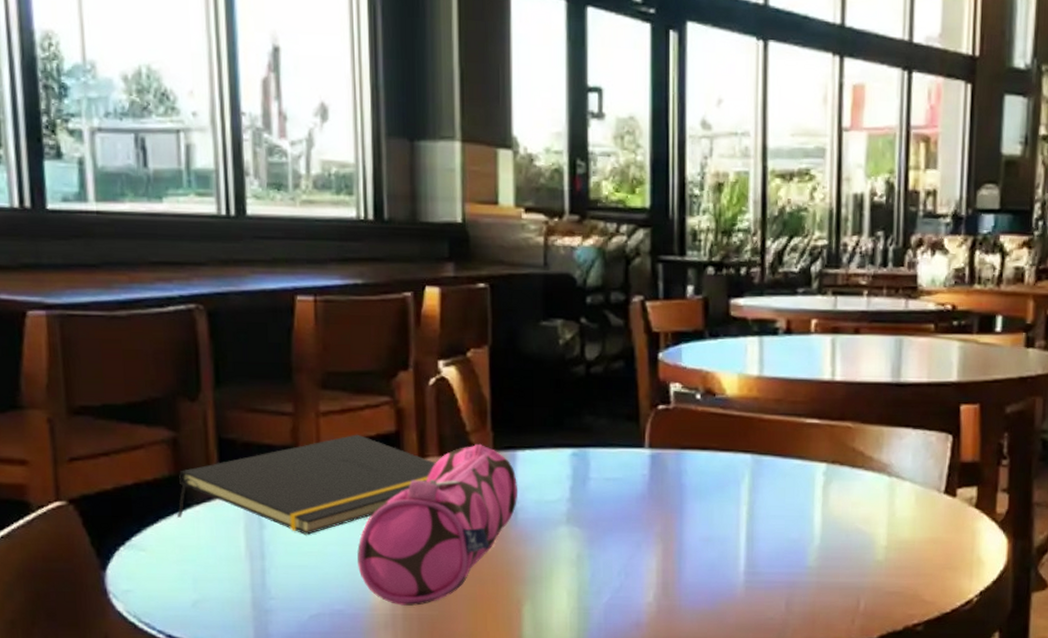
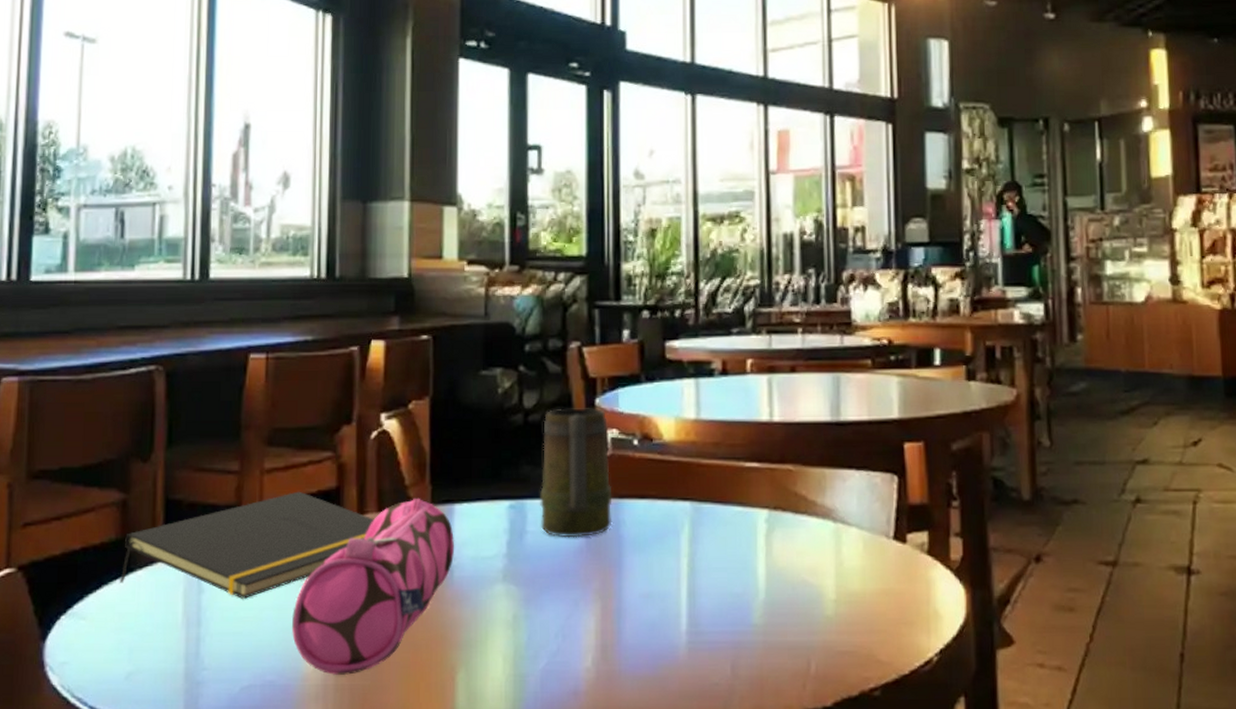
mug: none [603,361,675,485] -> present [540,408,612,538]

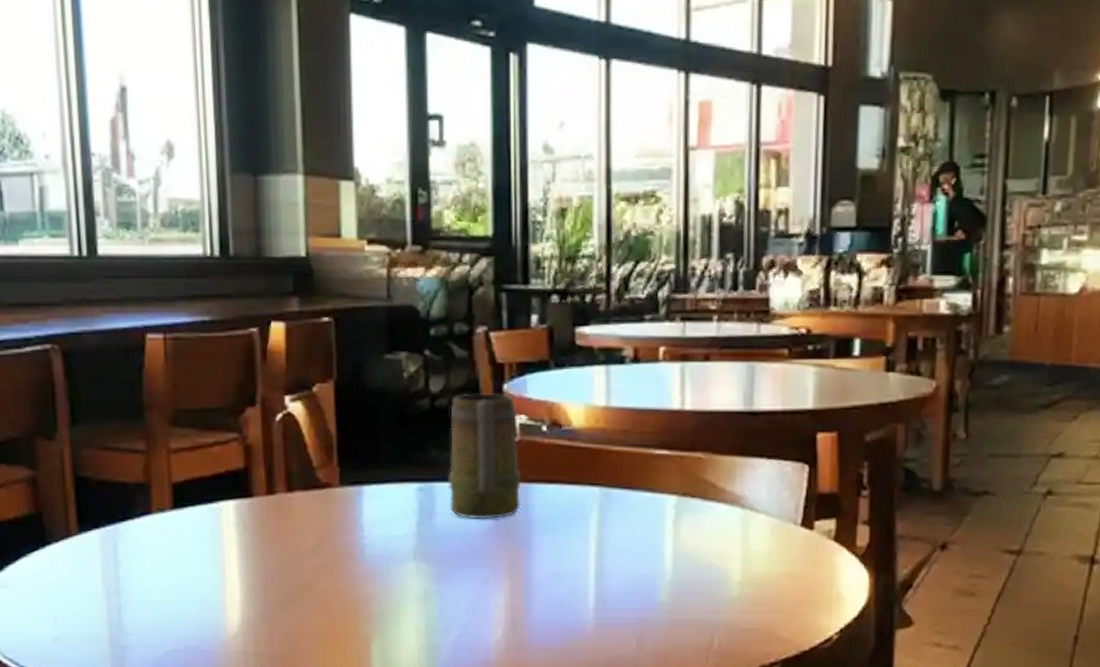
notepad: present [120,491,375,599] -> none [37,471,284,571]
pencil case: present [292,498,454,675] -> none [209,479,364,642]

